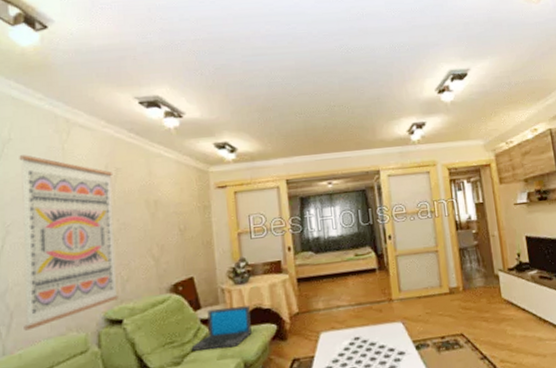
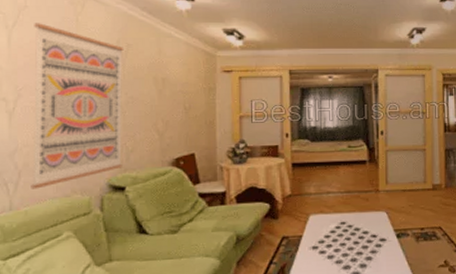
laptop: present [191,305,252,351] -> none [188,184,246,222]

